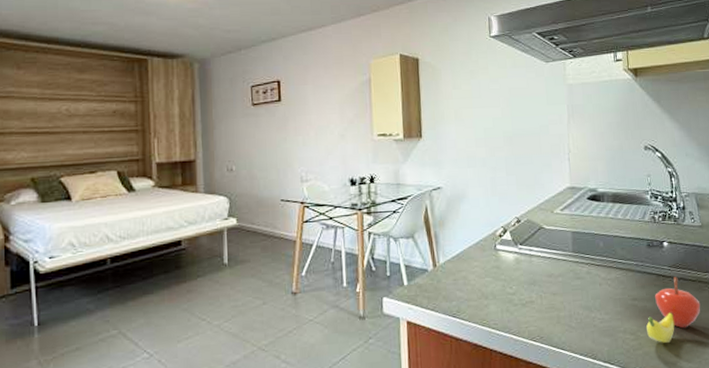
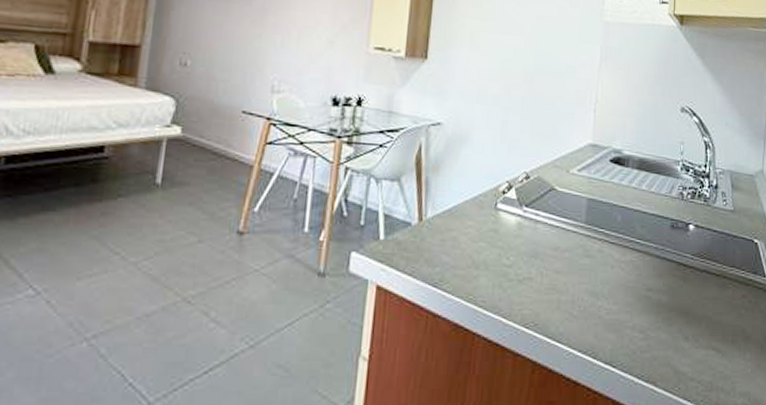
fruit: present [645,277,701,343] -> none [657,268,722,347]

